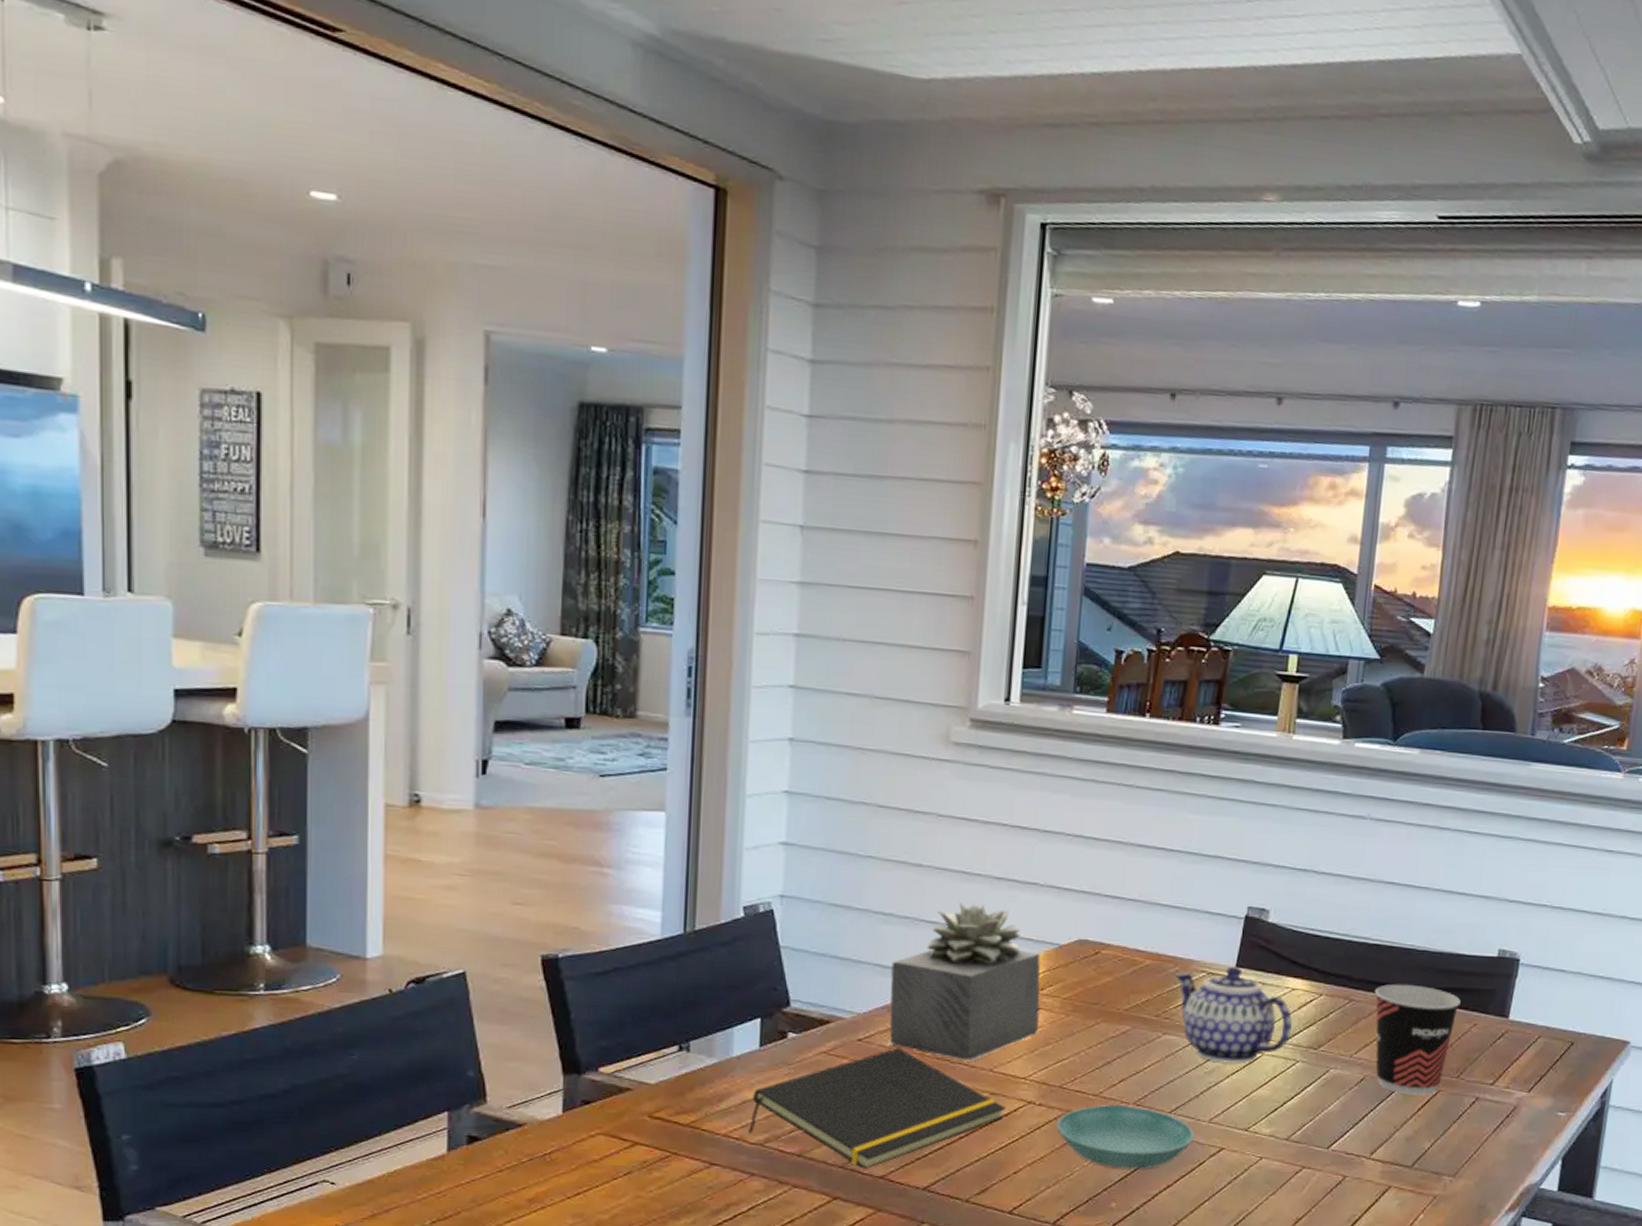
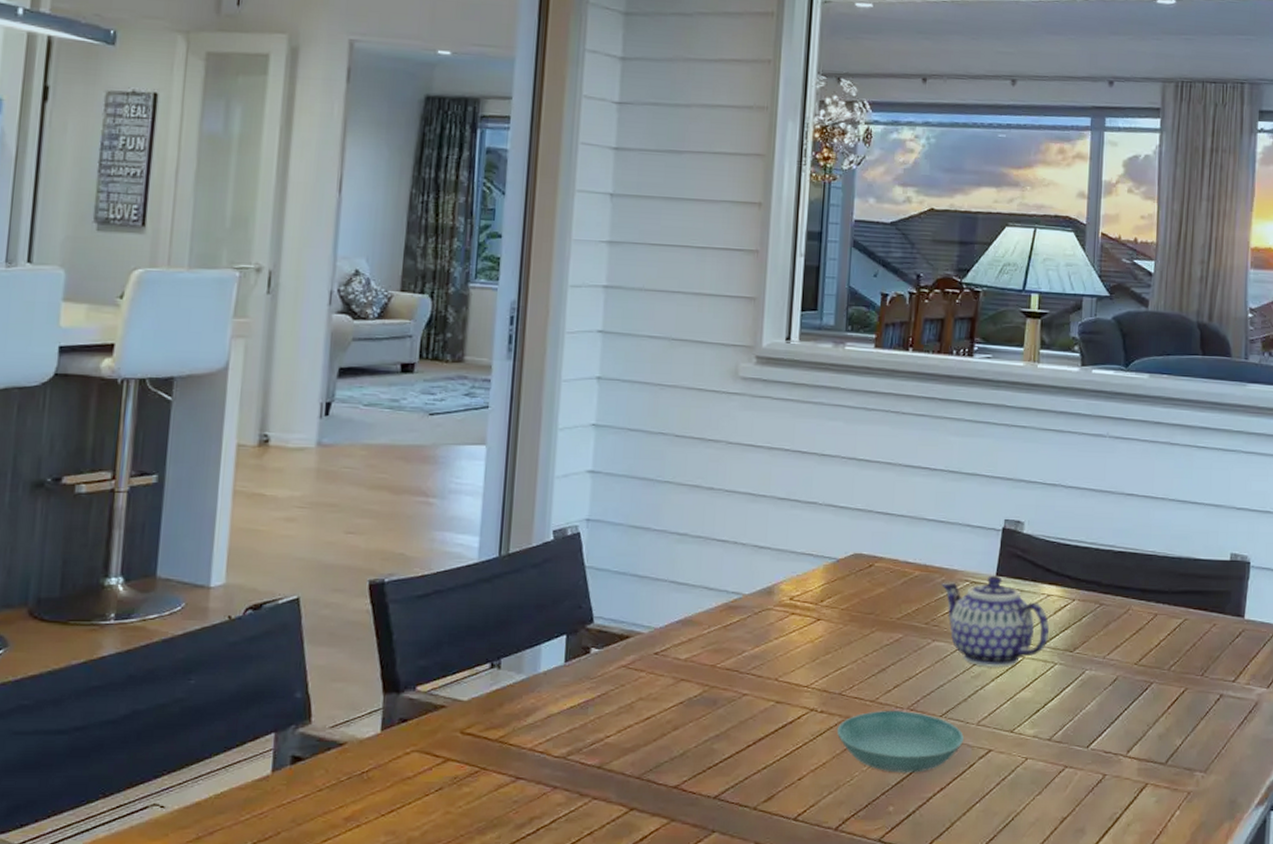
notepad: present [748,1048,1006,1169] -> none [552,660,790,779]
succulent plant: present [888,902,1041,1061] -> none [682,521,821,671]
cup: present [1374,984,1461,1096] -> none [1122,588,1200,694]

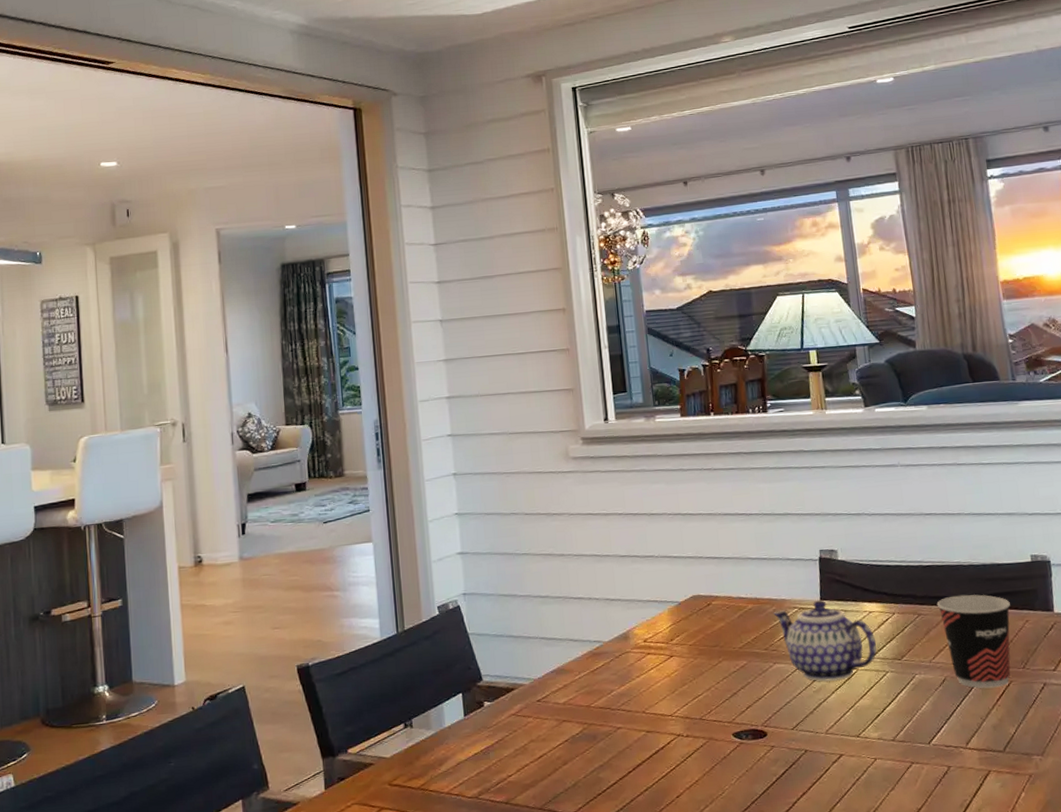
saucer: present [836,711,964,773] -> none [703,728,816,783]
cup: none [1122,588,1200,694] -> present [936,594,1011,689]

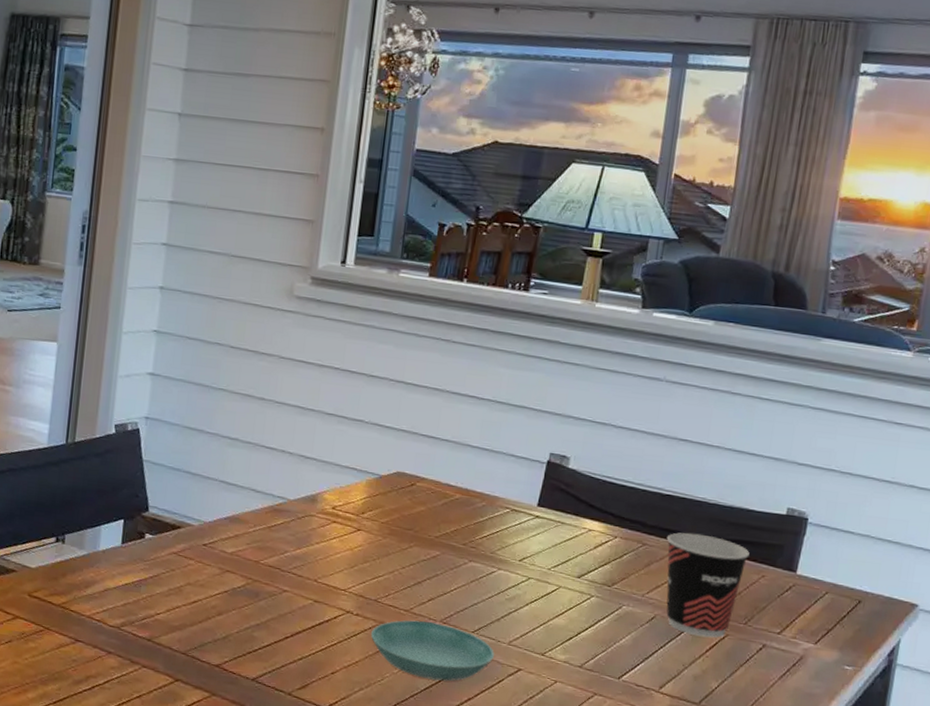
saucer: none [703,728,816,783] -> present [370,620,494,681]
teapot: present [773,600,877,682] -> none [482,505,589,594]

